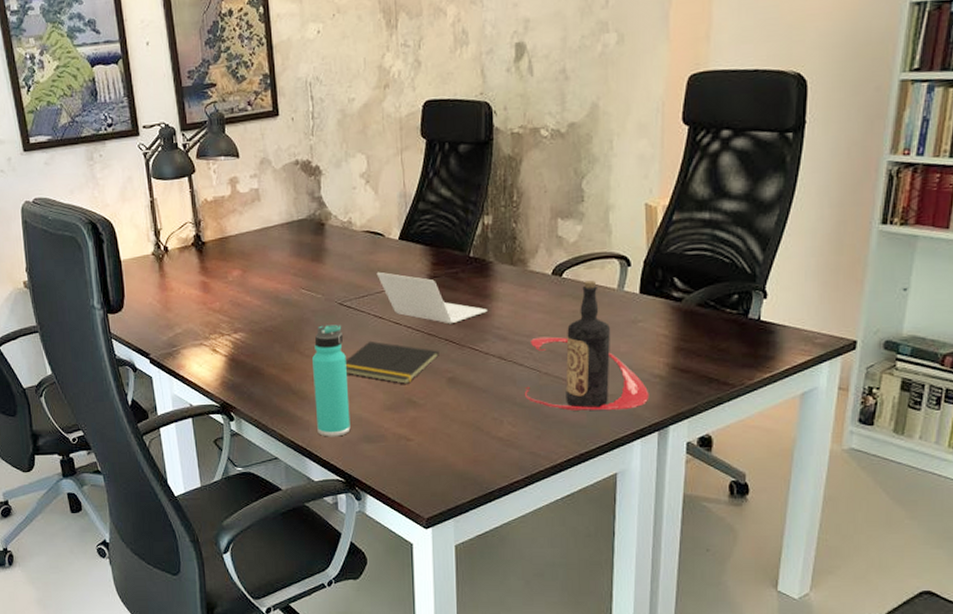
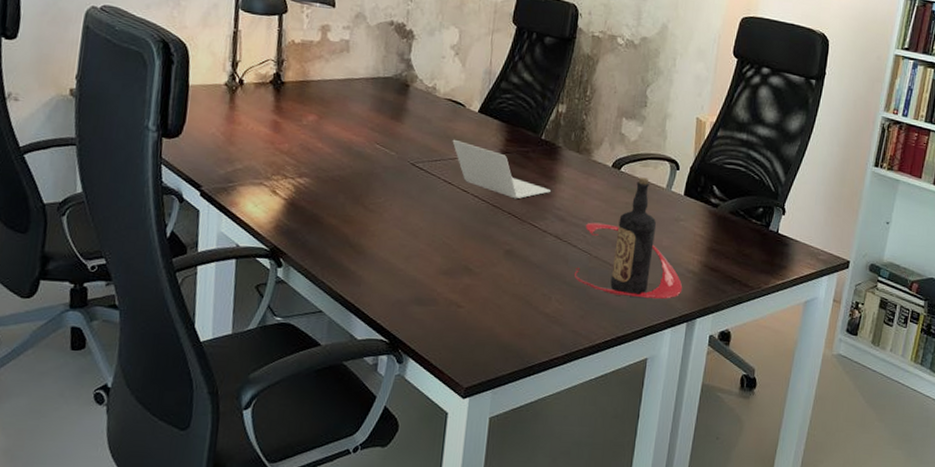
thermos bottle: present [312,324,351,437] -> none [369,182,411,296]
notepad: present [345,340,439,384] -> none [407,204,501,251]

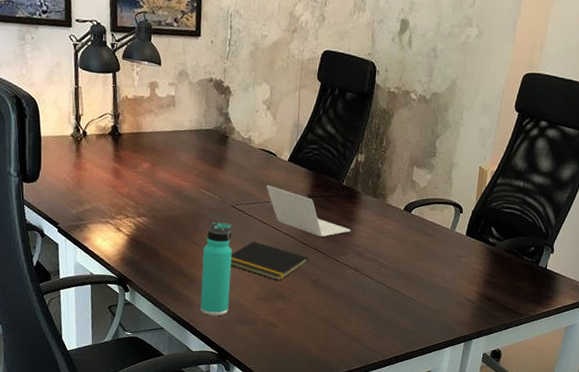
thermos bottle: none [369,182,411,296] -> present [200,222,232,317]
notepad: none [407,204,501,251] -> present [230,241,309,280]
bottle: present [574,177,683,299] -> none [371,219,462,323]

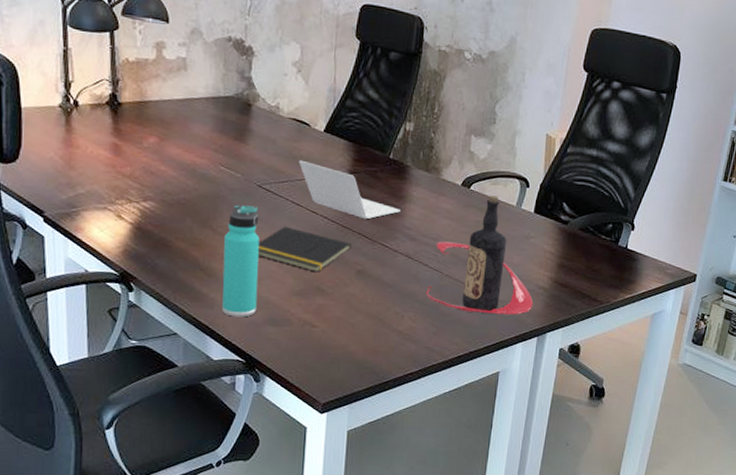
bottle: none [371,219,462,323] -> present [426,195,534,315]

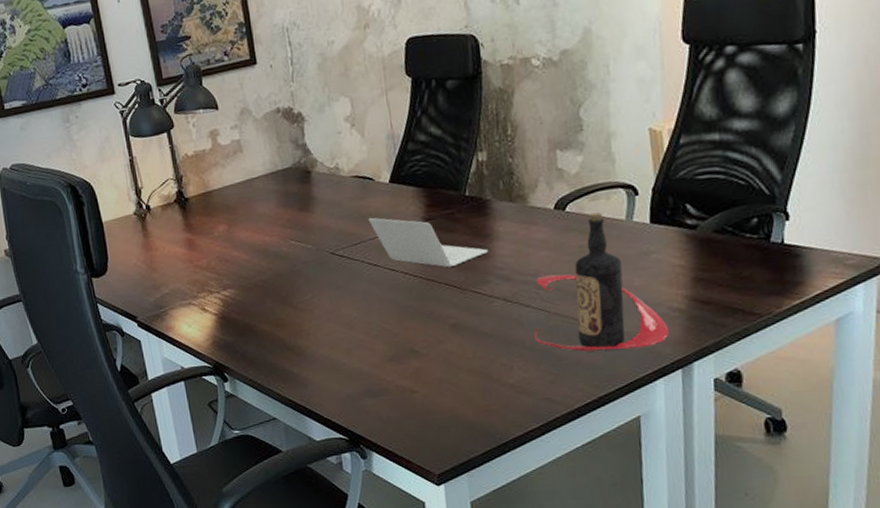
thermos bottle: present [222,204,260,318] -> none [306,275,351,394]
notepad: present [257,226,351,272] -> none [340,290,440,333]

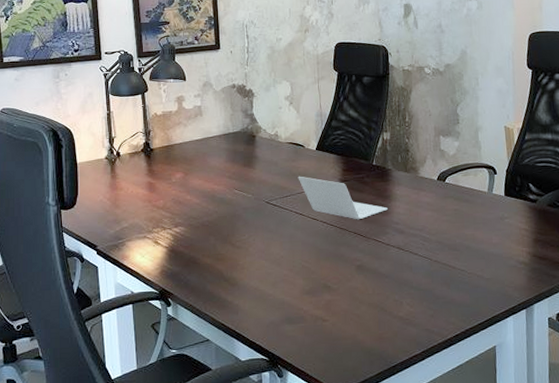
bottle: present [534,212,670,352] -> none [420,185,517,293]

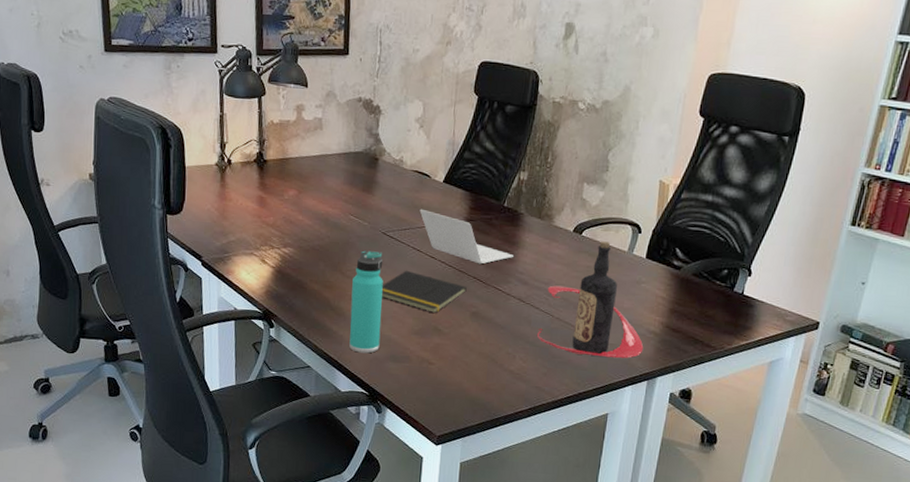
thermos bottle: none [243,220,274,320] -> present [349,250,383,354]
notepad: none [270,234,349,271] -> present [381,270,467,313]
bottle: none [420,185,517,293] -> present [537,241,644,359]

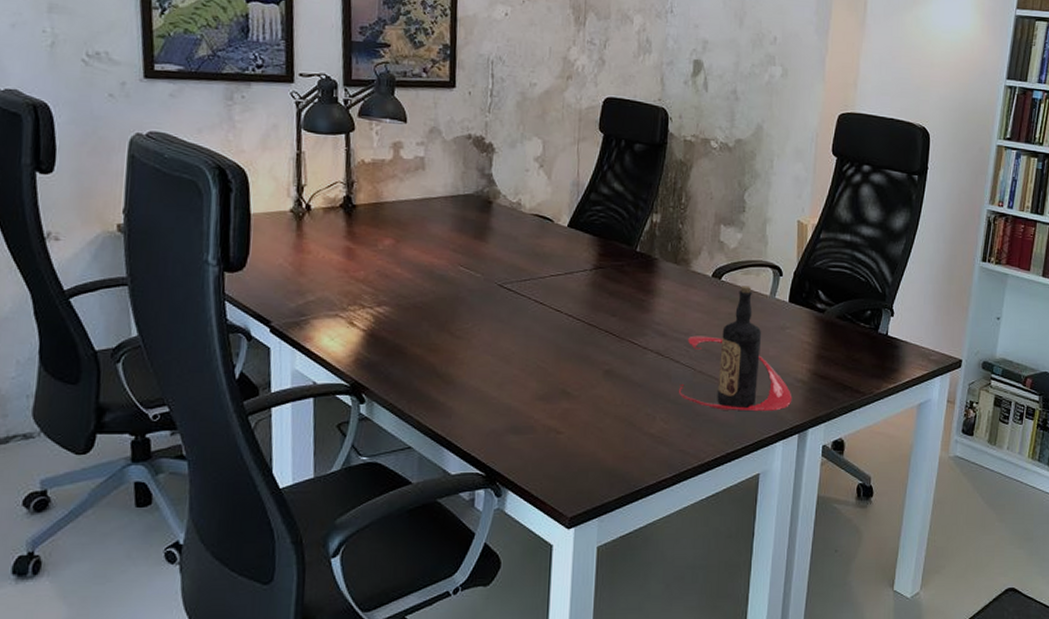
thermos bottle: present [349,250,383,354] -> none [460,306,501,426]
notepad: present [381,270,467,313] -> none [498,326,598,374]
laptop: present [419,209,513,264] -> none [541,256,649,316]

